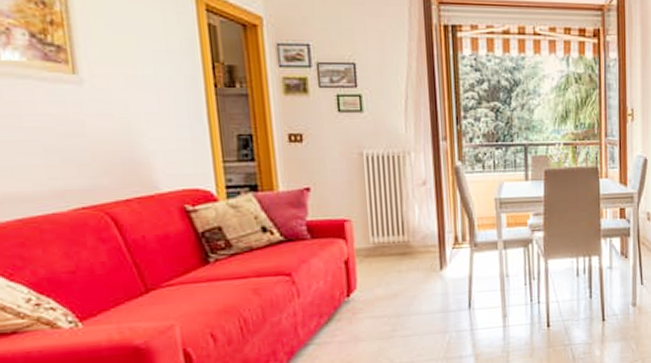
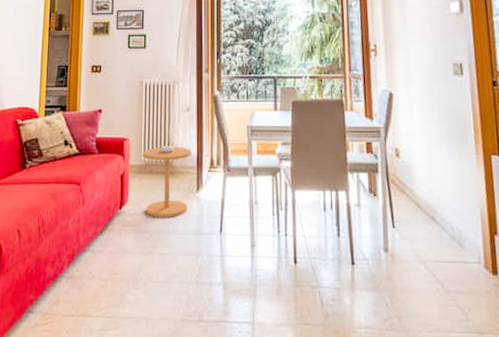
side table: none [370,224,431,301] -> present [142,145,191,217]

